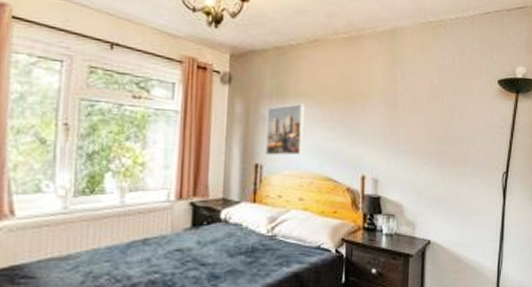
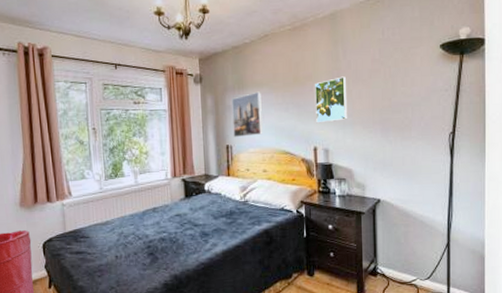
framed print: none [366,99,403,149] -> present [315,76,348,123]

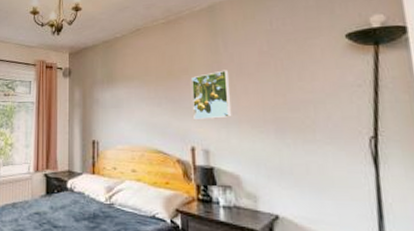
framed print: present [232,91,263,137] -> none [100,85,132,132]

